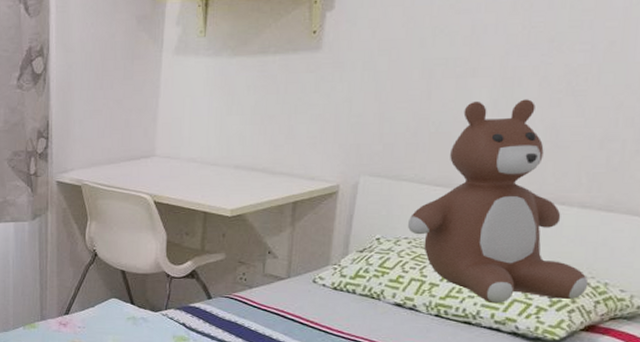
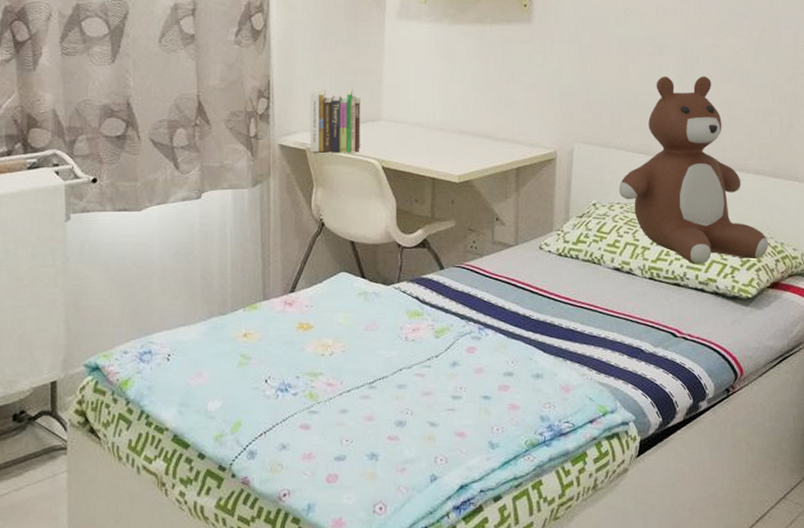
books: none [85,126,135,188] -> present [310,88,361,153]

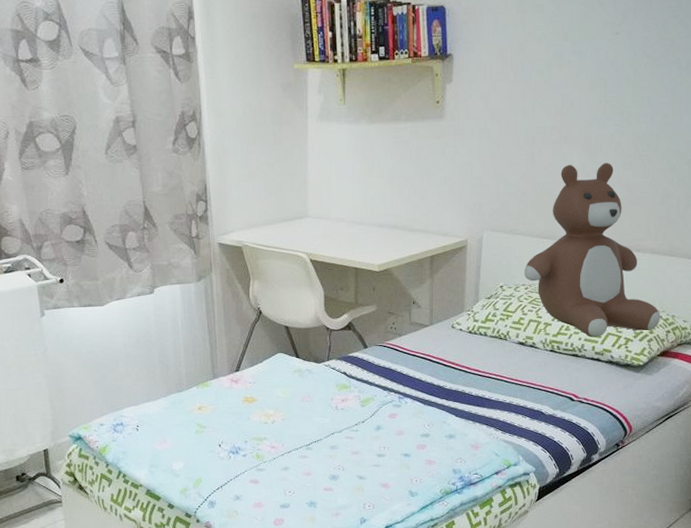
books: present [310,88,361,153] -> none [243,188,290,249]

